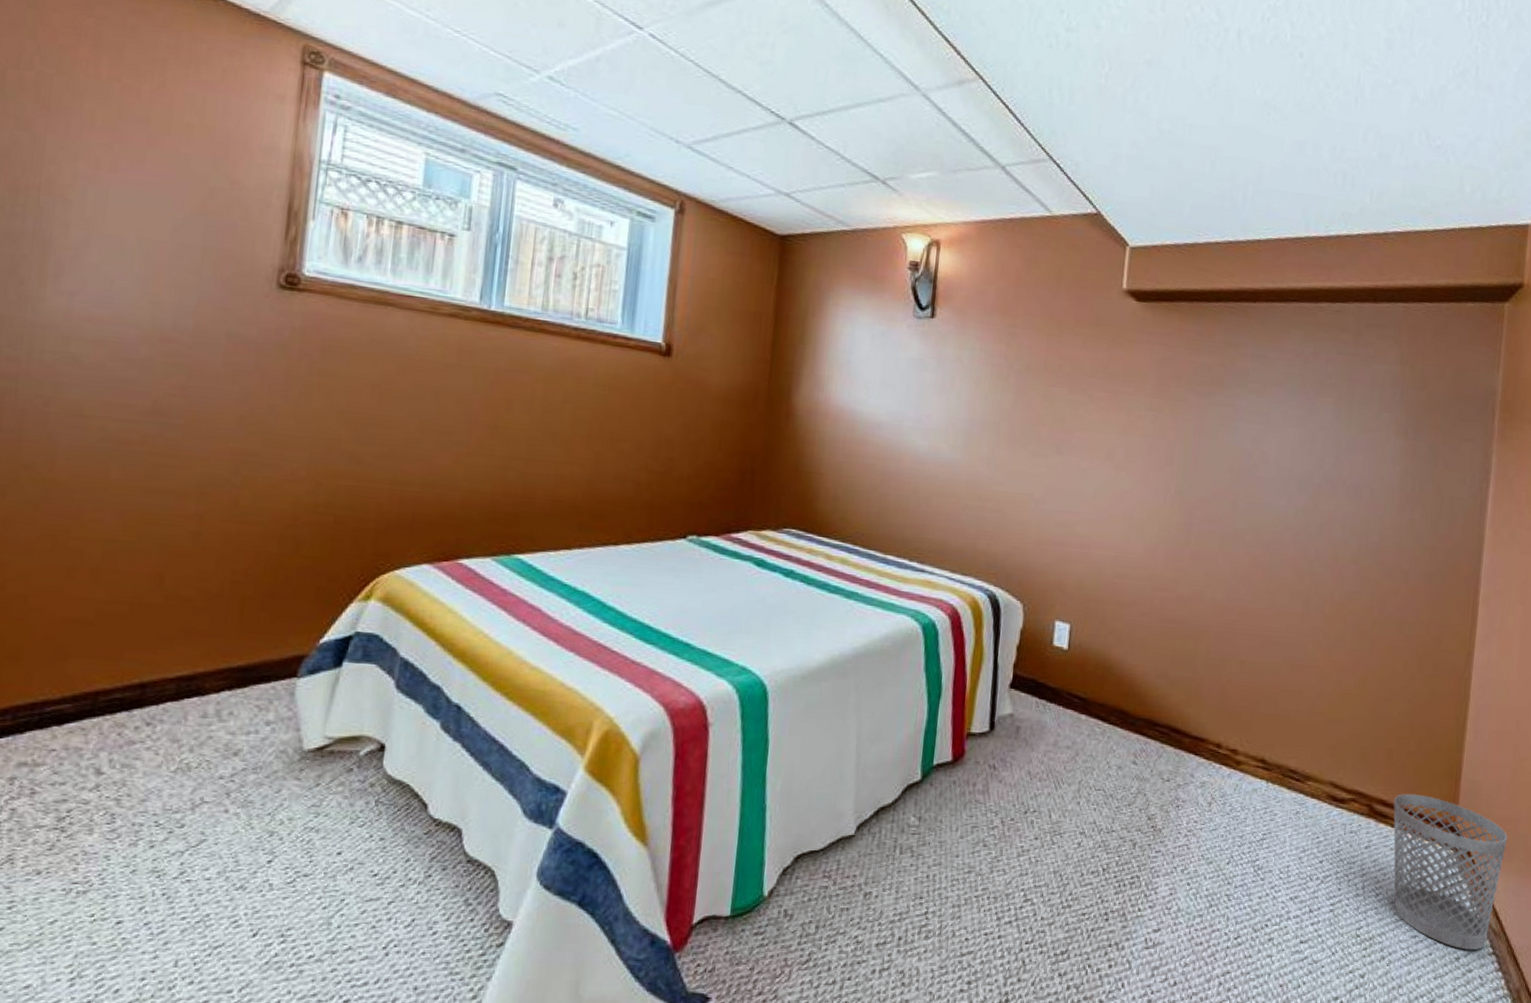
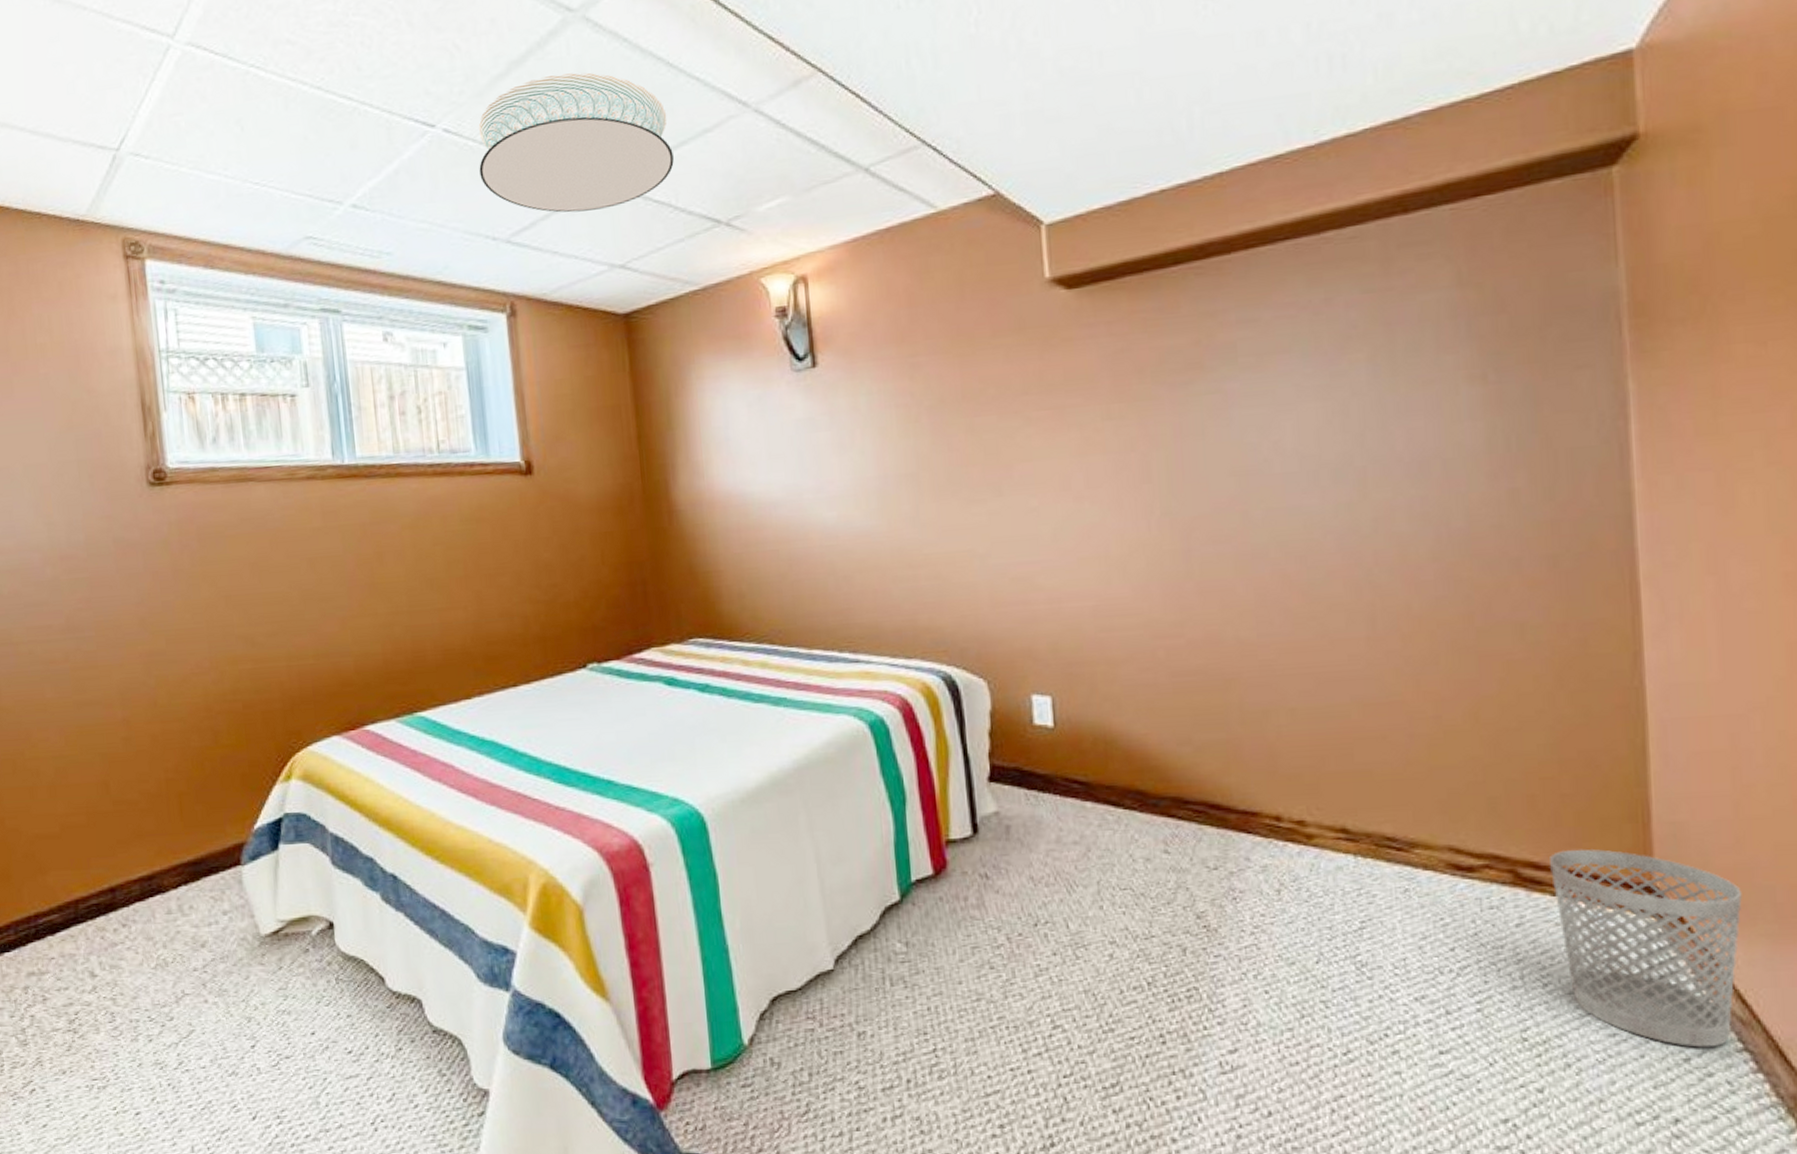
ceiling light: none [675,14,850,142] -> present [478,73,674,213]

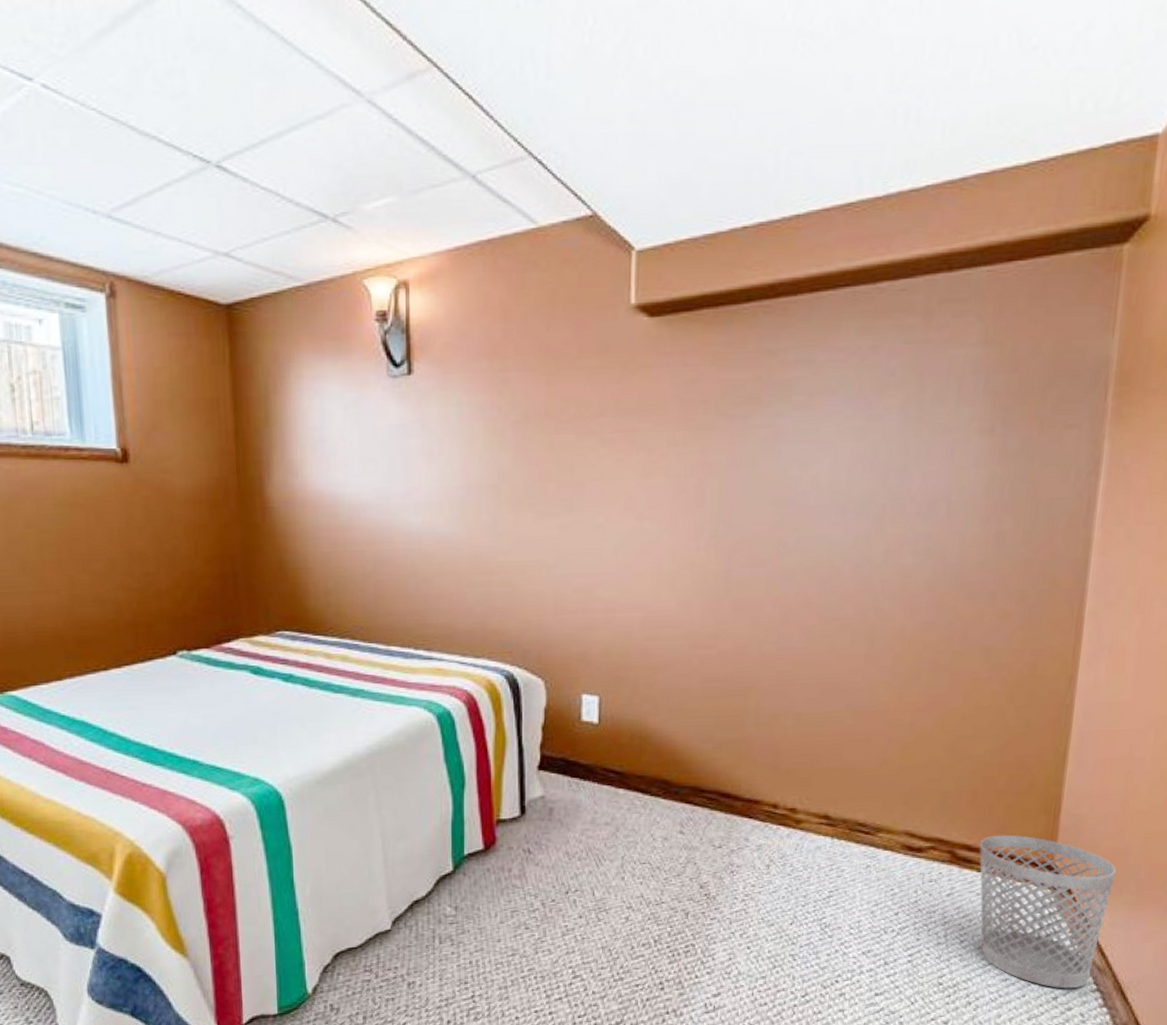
ceiling light: present [478,73,674,213] -> none [79,37,283,192]

